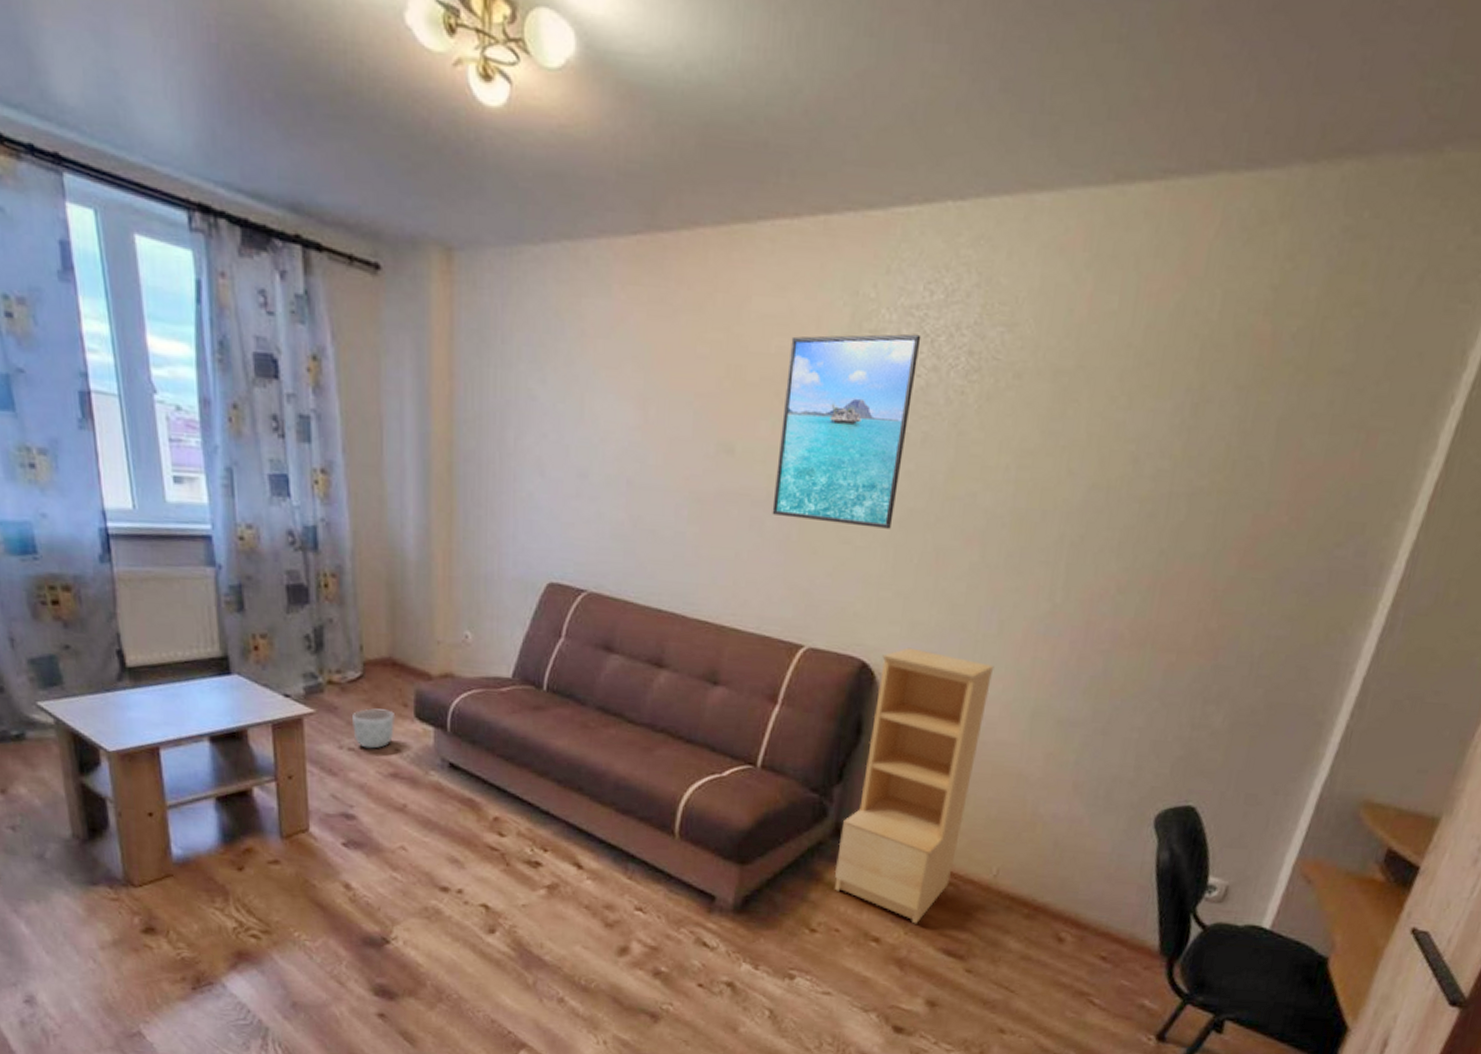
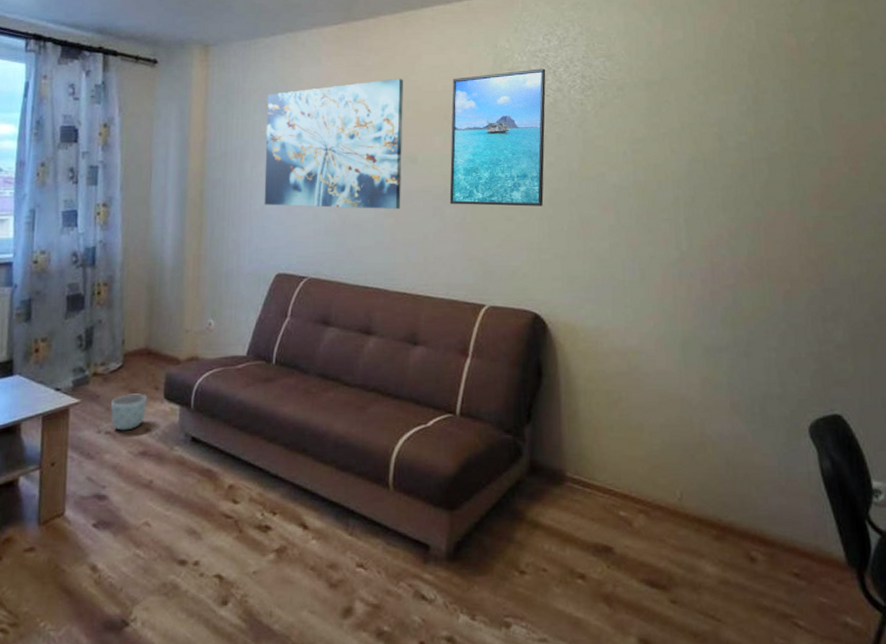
wall art: none [532,328,724,516] -> present [264,78,403,210]
bookshelf: present [834,647,994,924] -> none [535,298,644,556]

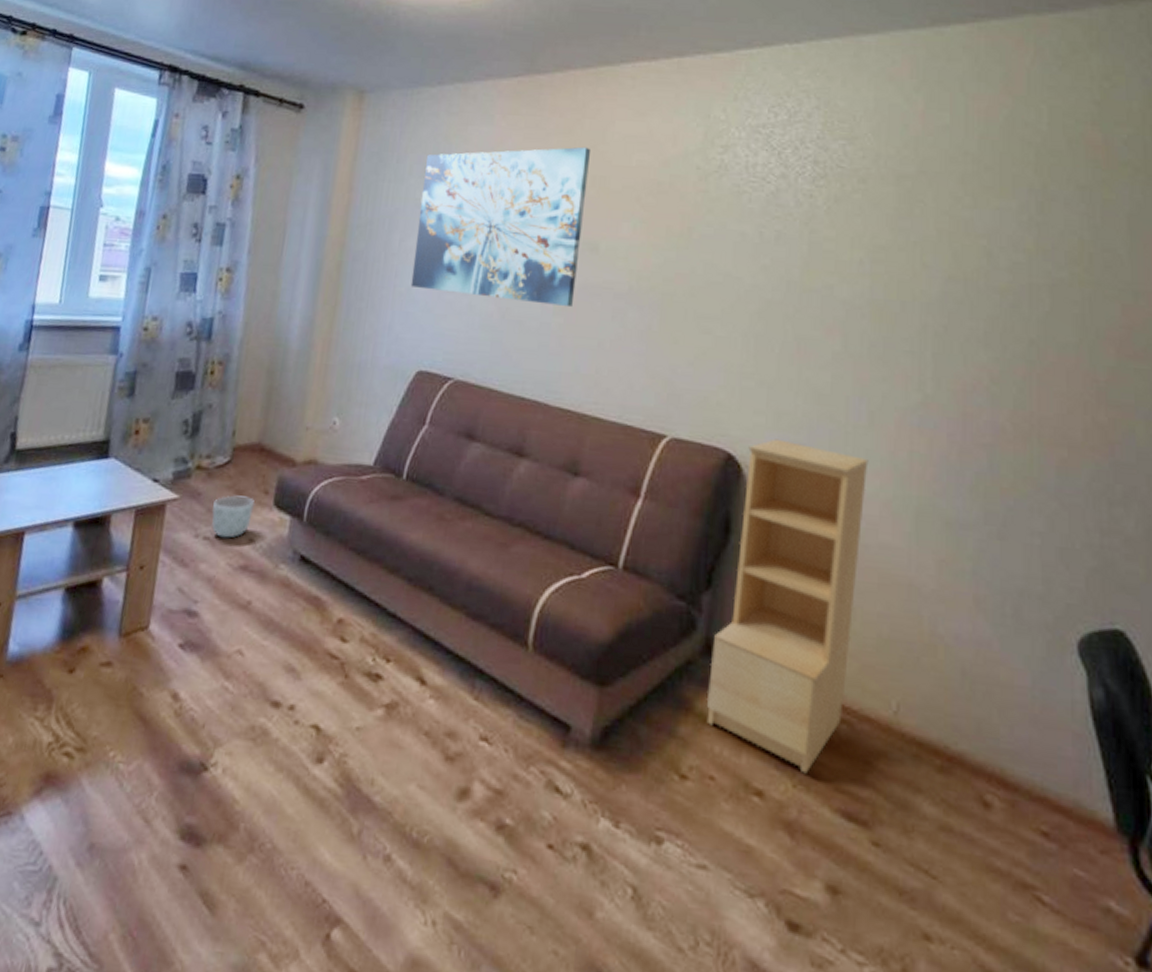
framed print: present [449,68,546,207] -> none [633,147,769,320]
bookshelf: none [535,298,644,556] -> present [706,439,869,774]

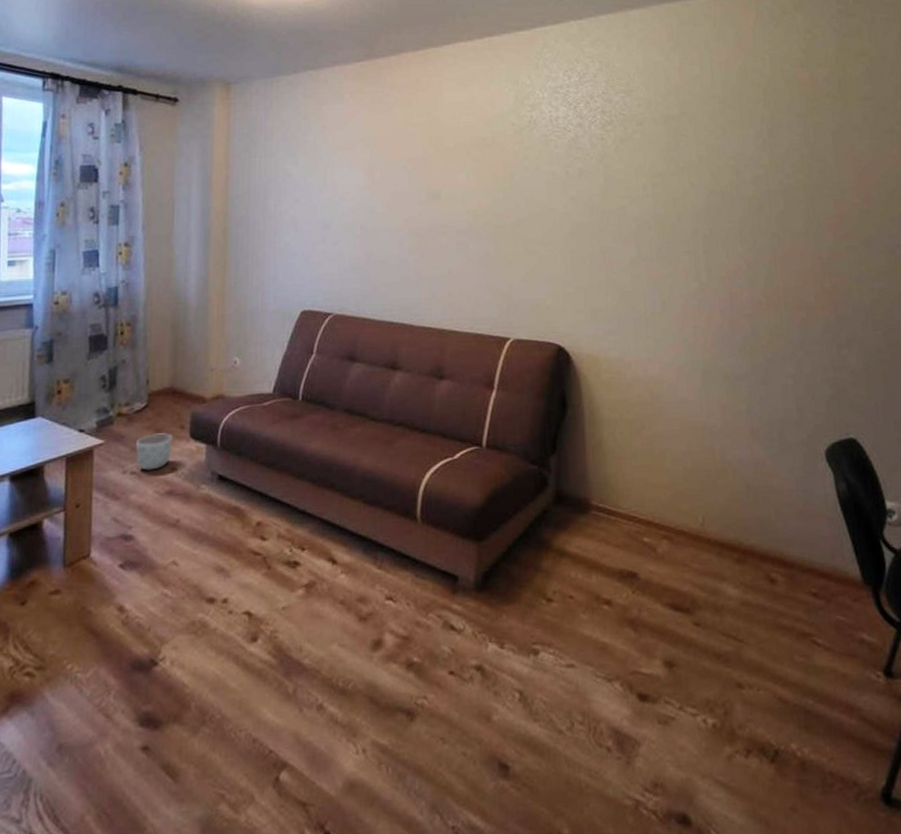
wall art: present [410,146,590,308] -> none [288,115,426,246]
bookshelf: present [706,439,869,774] -> none [561,330,665,581]

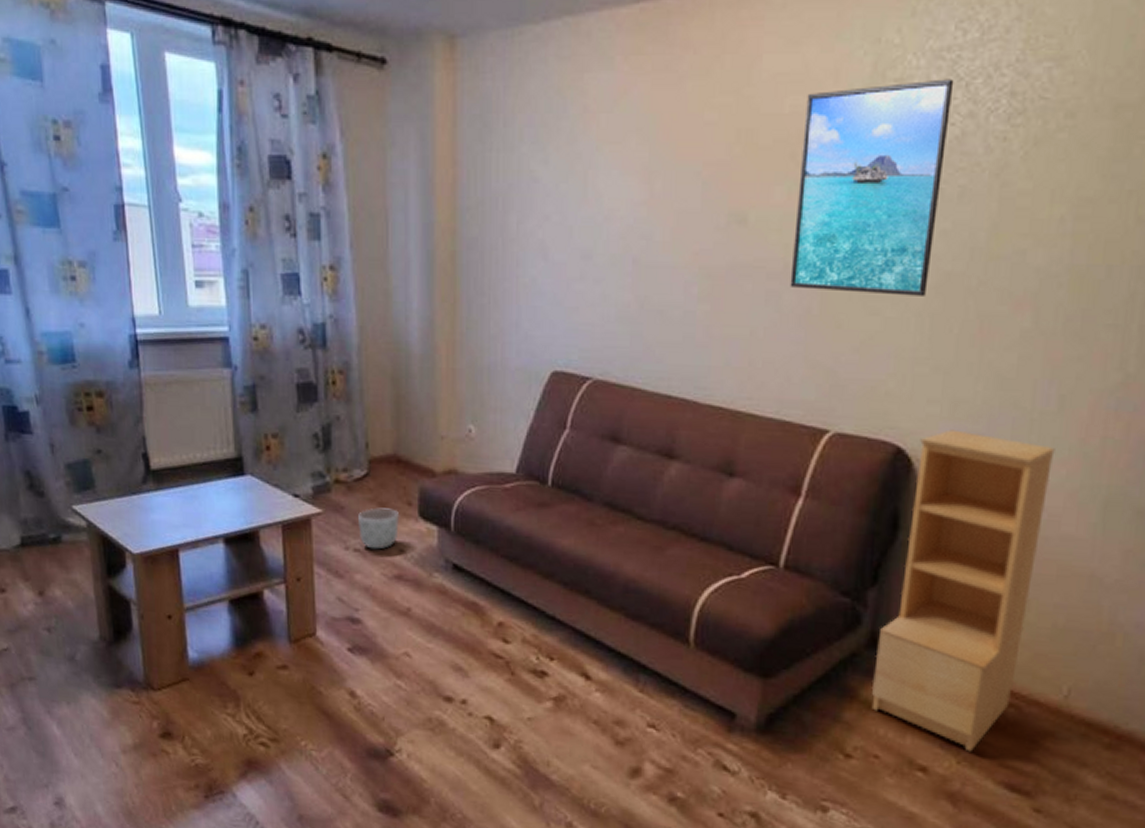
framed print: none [473,104,567,241] -> present [790,79,954,296]
bookshelf: none [561,330,665,581] -> present [871,429,1055,752]

